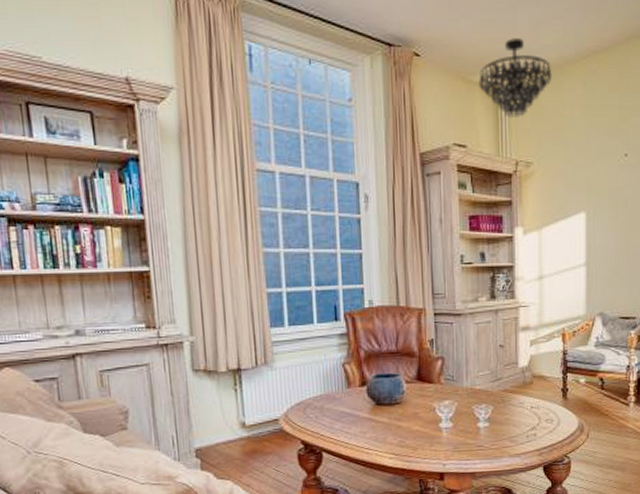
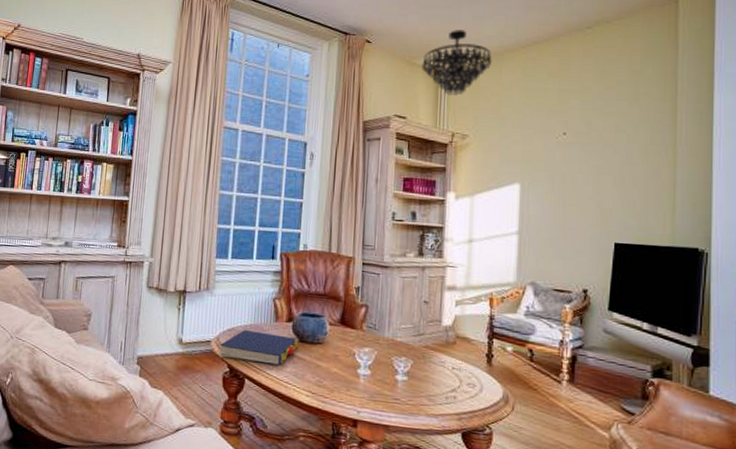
book: none [290,401,375,435] -> present [220,330,298,365]

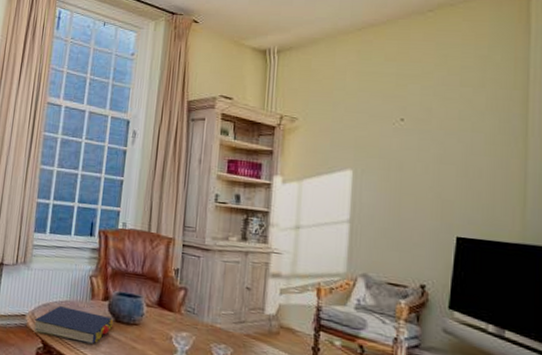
chandelier: present [422,30,492,95] -> none [250,11,325,77]

